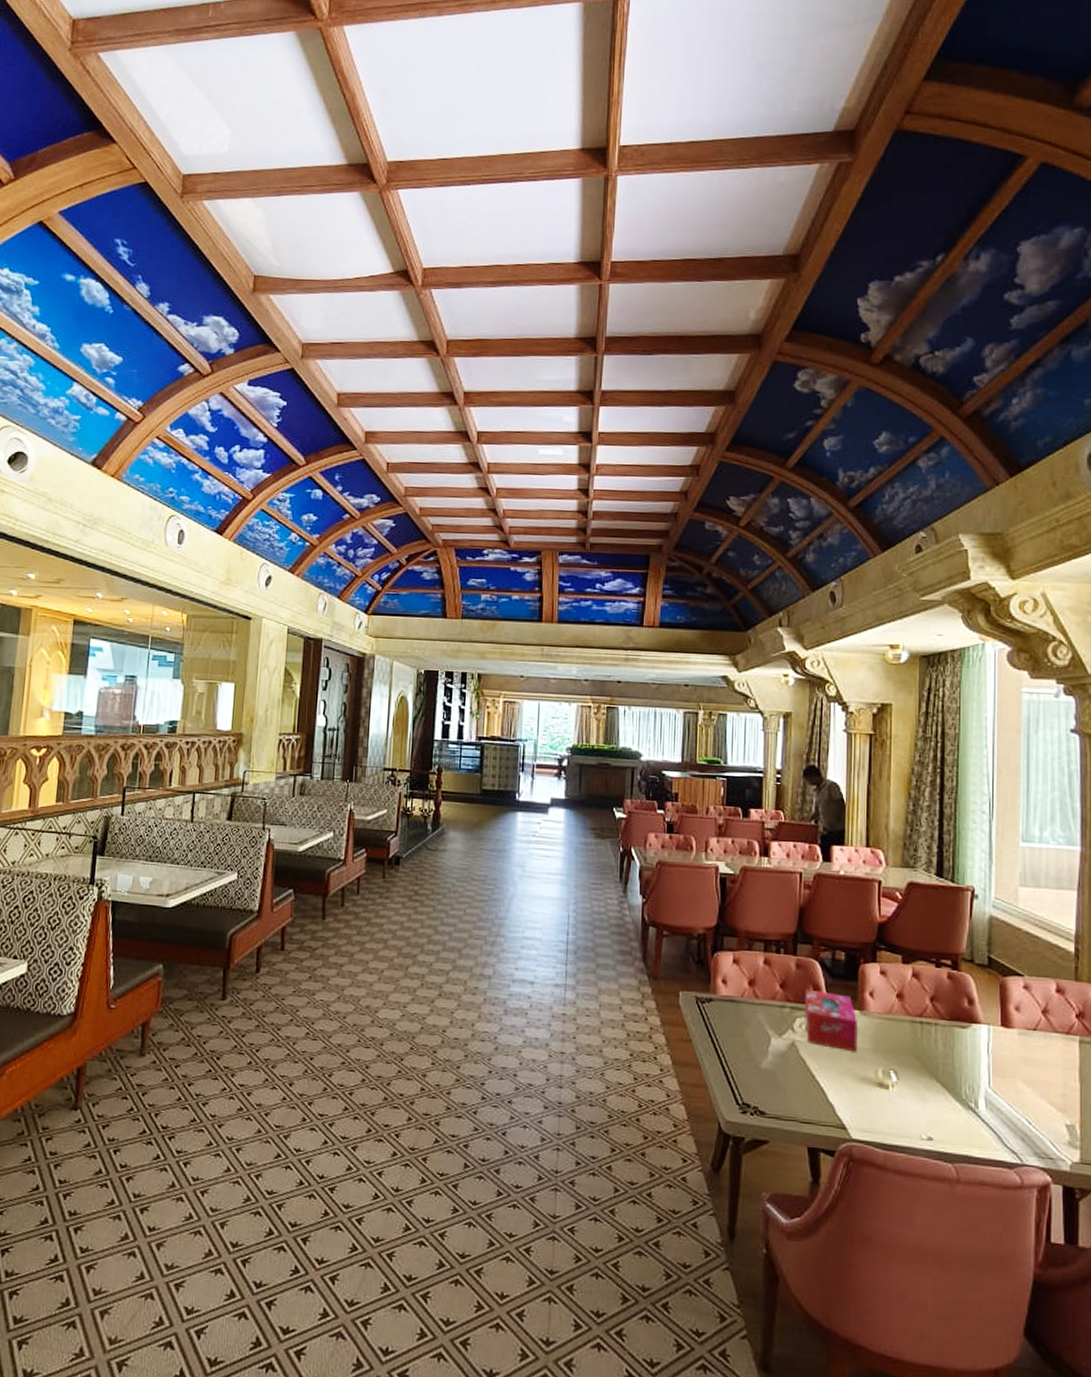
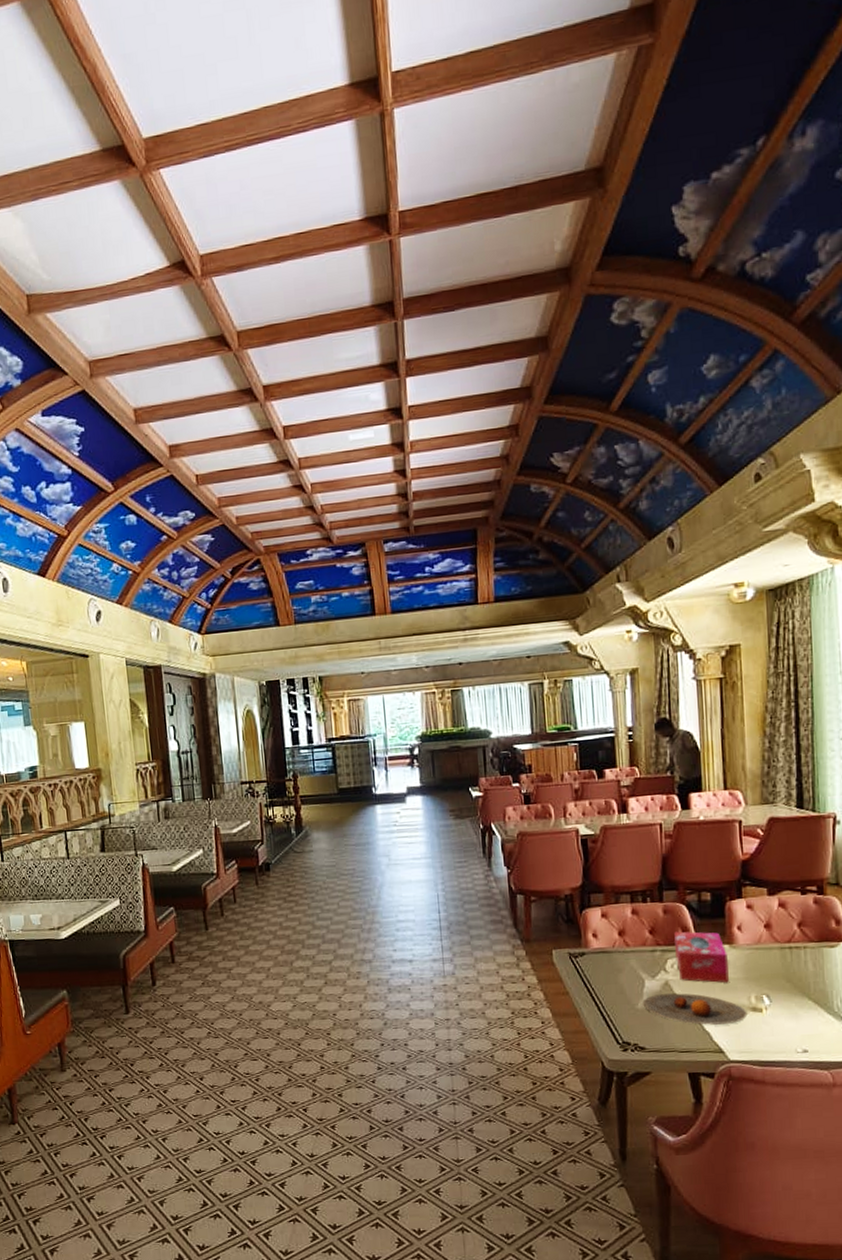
plate: none [767,1055,873,1098] -> present [642,993,747,1025]

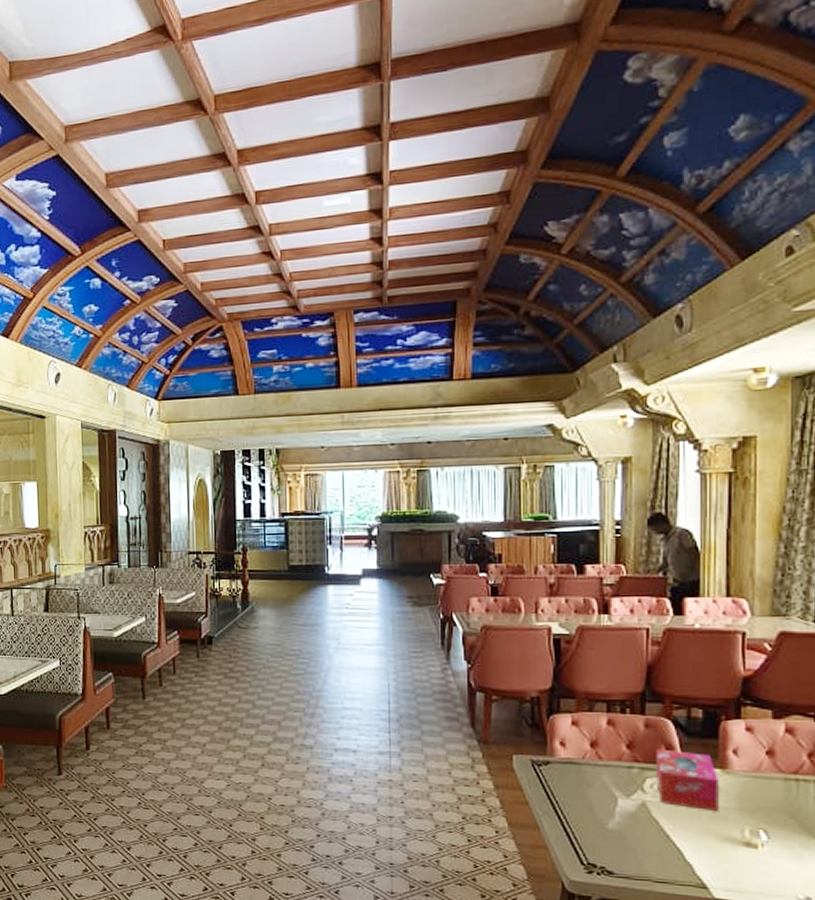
plate: present [642,993,747,1025] -> none [614,815,739,858]

